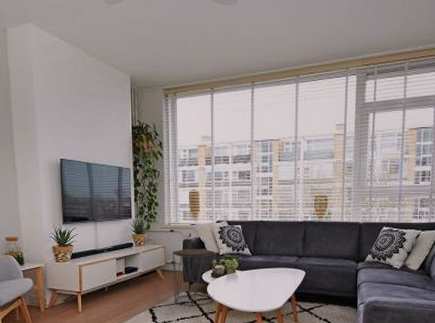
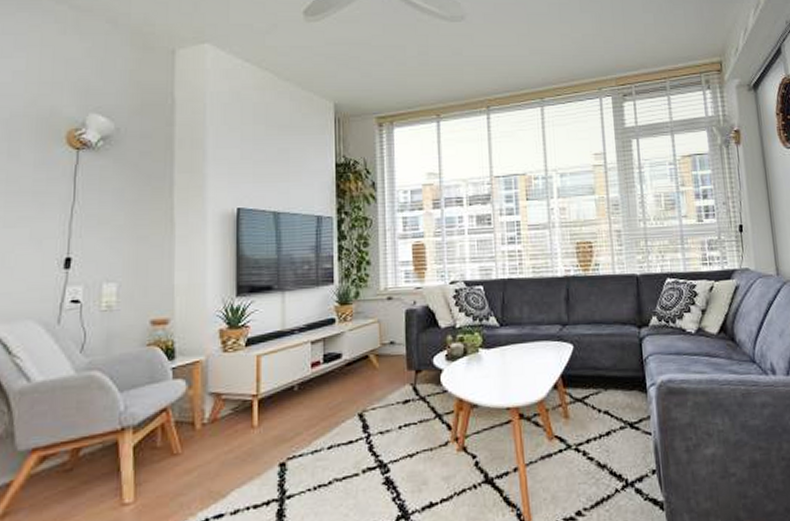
side table: present [172,248,216,307] -> none [390,320,451,407]

